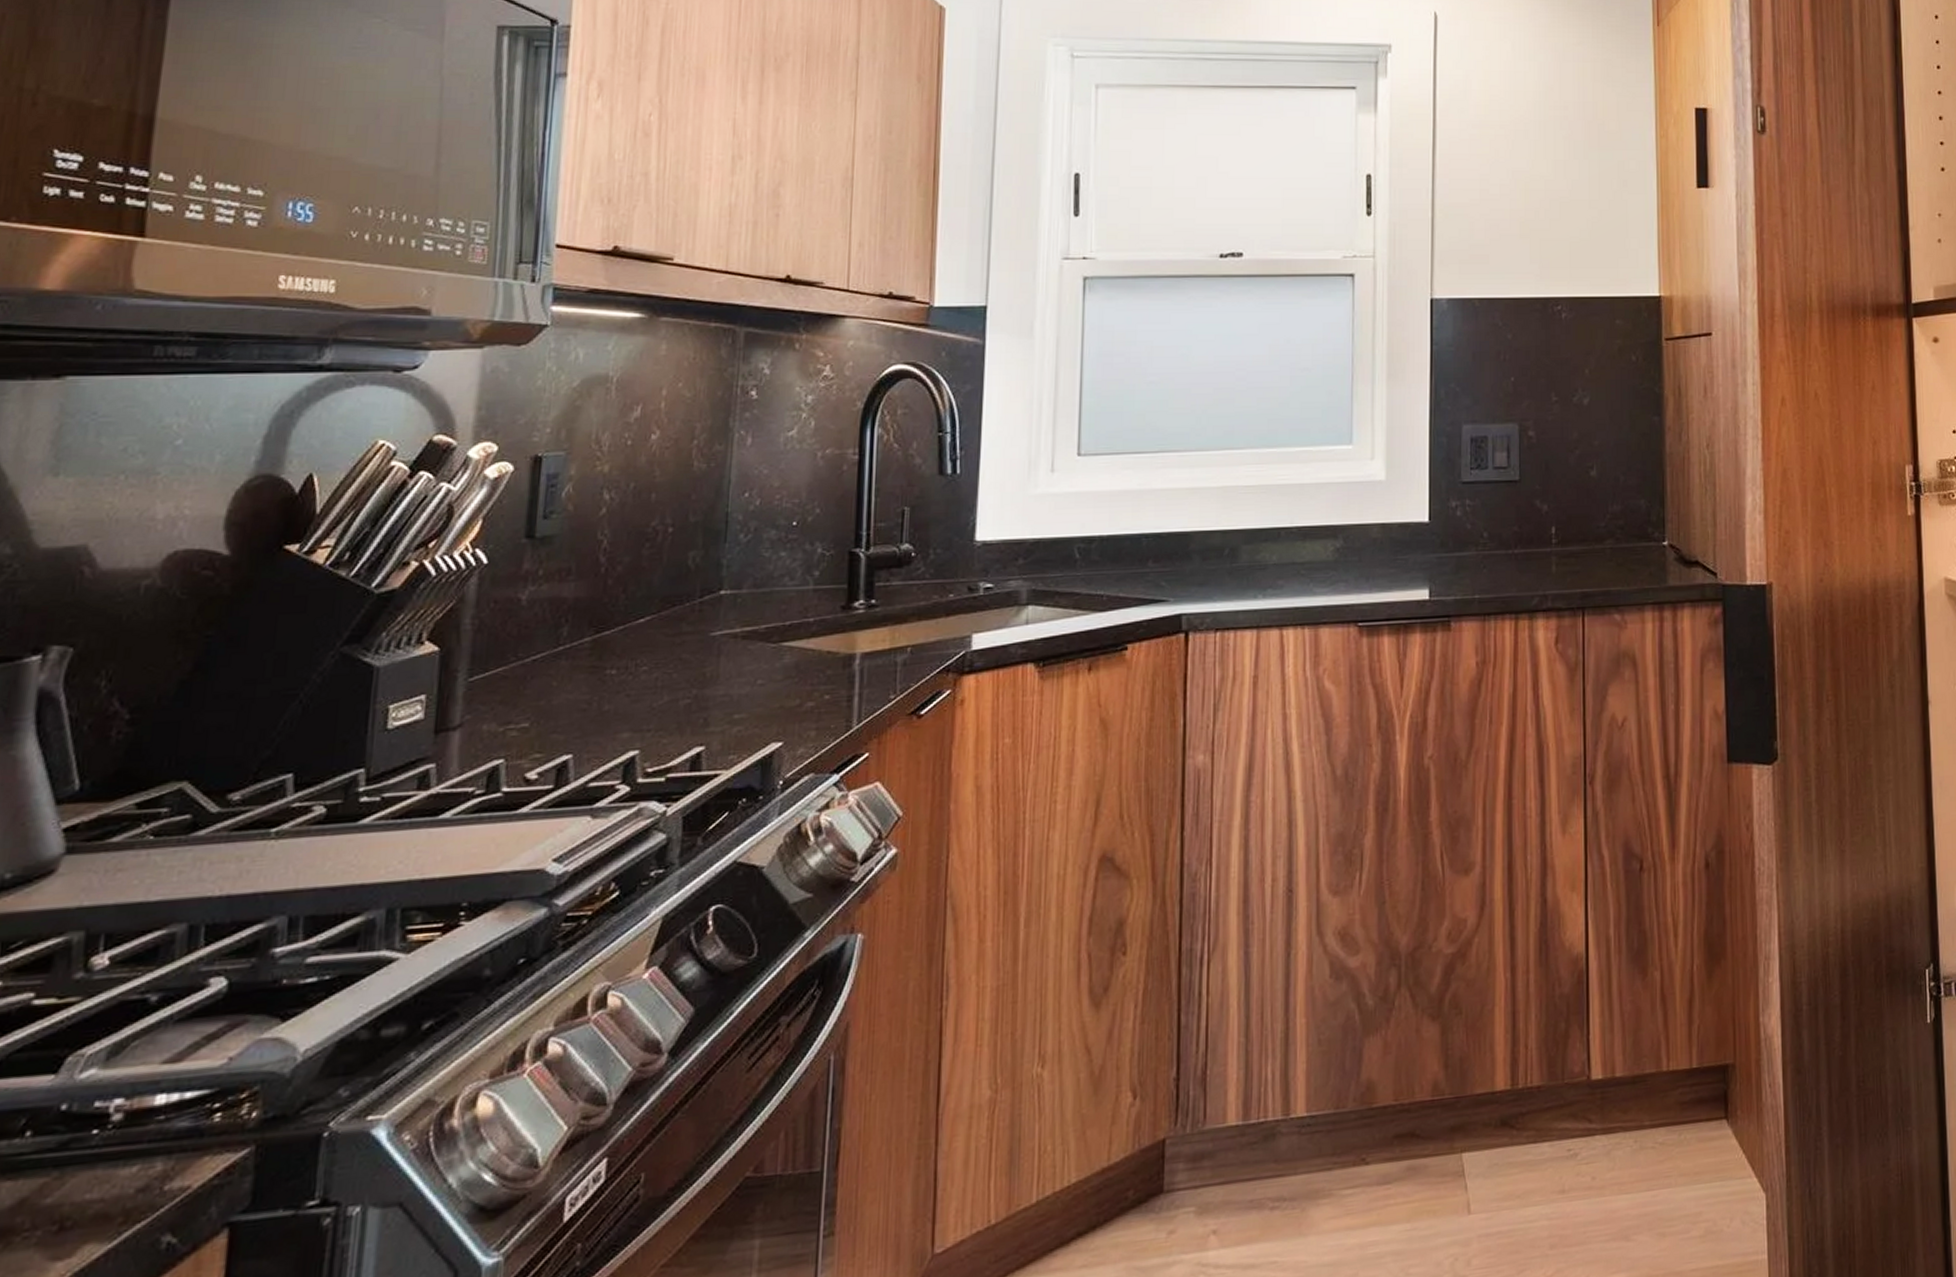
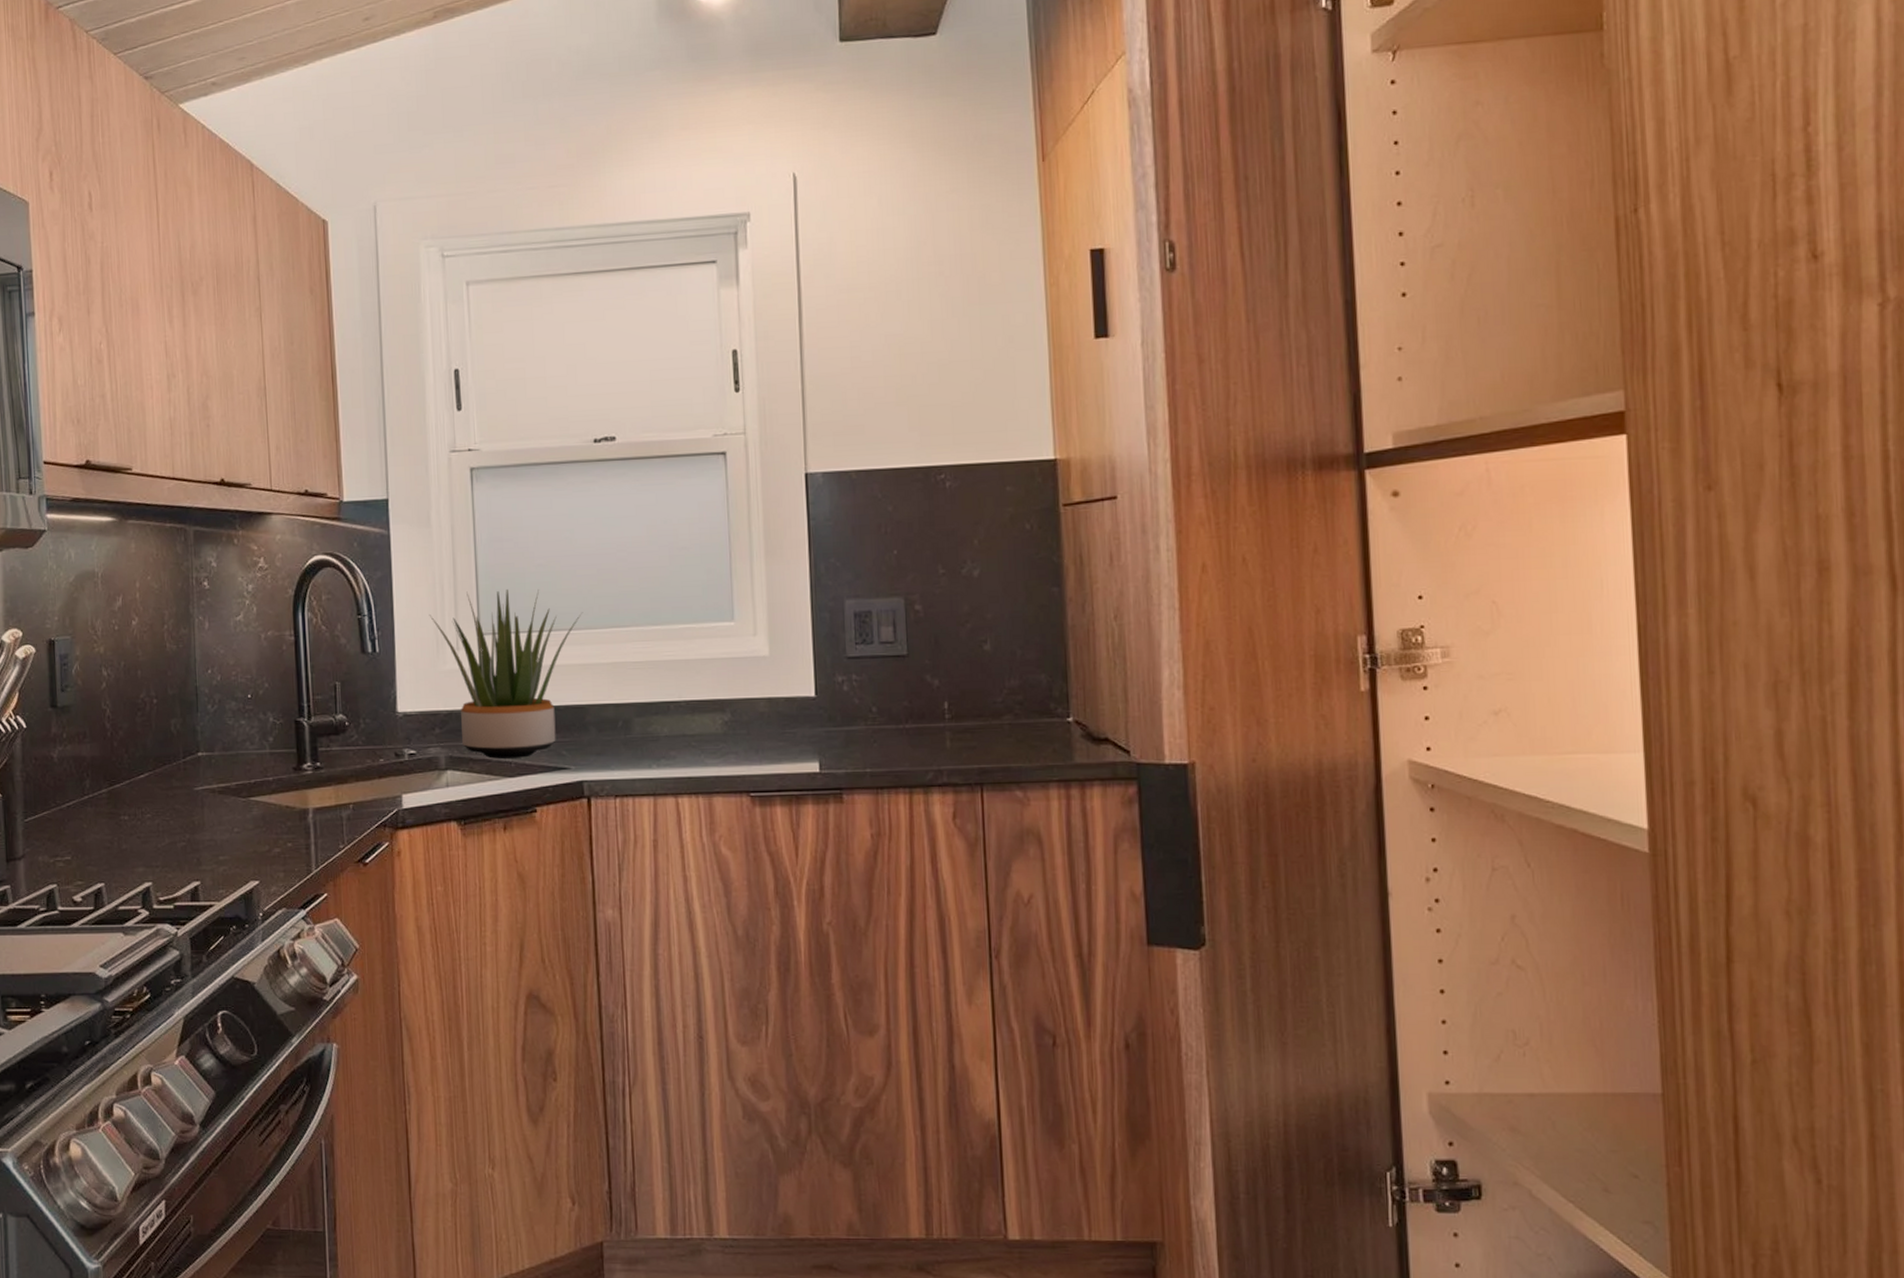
potted plant: none [1022,407,1195,592] -> present [429,589,583,759]

